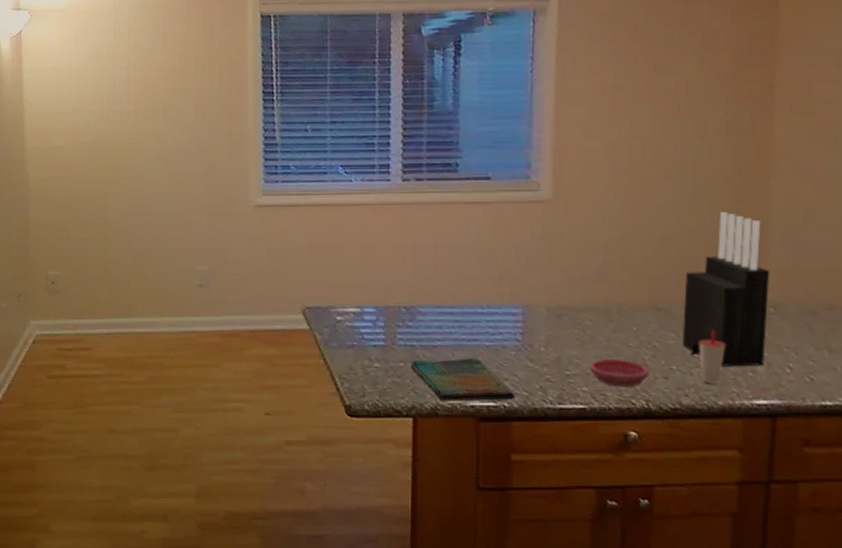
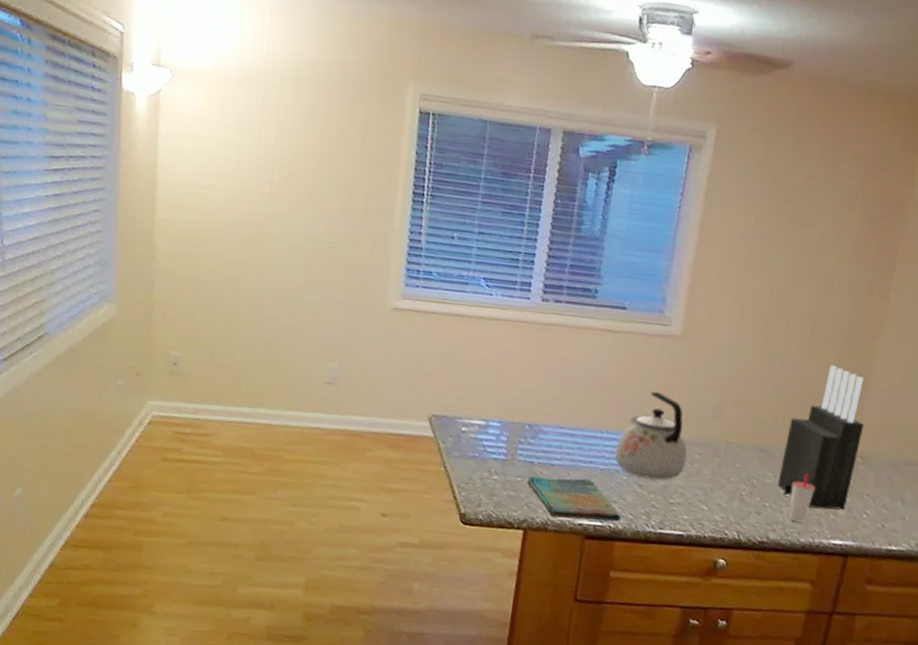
kettle: none [499,260,577,353] -> present [614,391,687,481]
saucer: present [590,358,649,387] -> none [692,491,745,519]

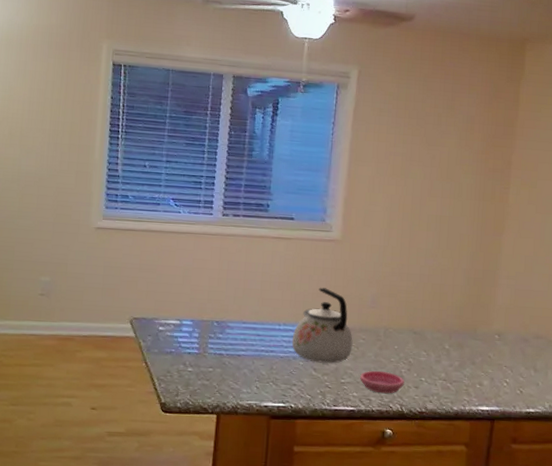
dish towel: present [527,475,621,522] -> none [218,366,301,402]
saucer: none [692,491,745,519] -> present [360,370,405,394]
knife block: present [777,365,865,510] -> none [430,258,498,381]
cup: present [789,473,816,523] -> none [442,350,463,393]

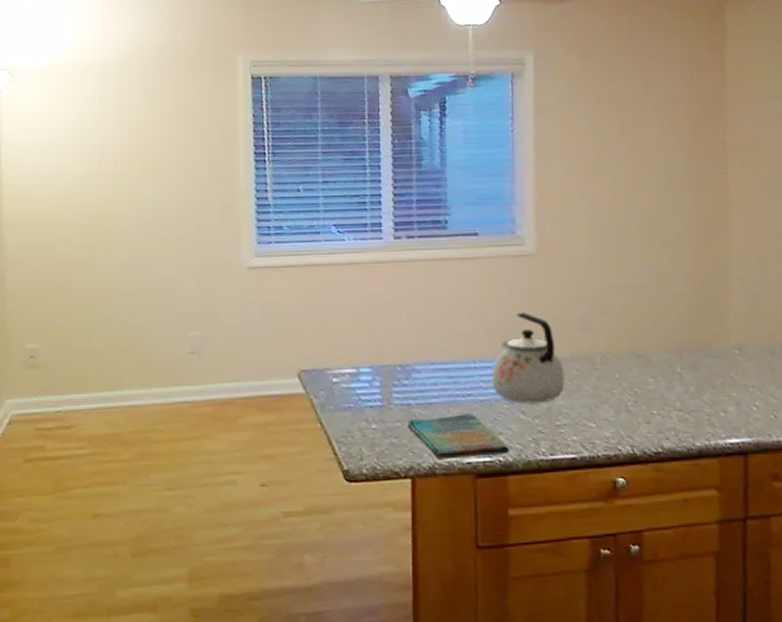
dish towel: none [218,366,301,402] -> present [407,413,510,459]
saucer: present [360,370,405,394] -> none [578,406,633,434]

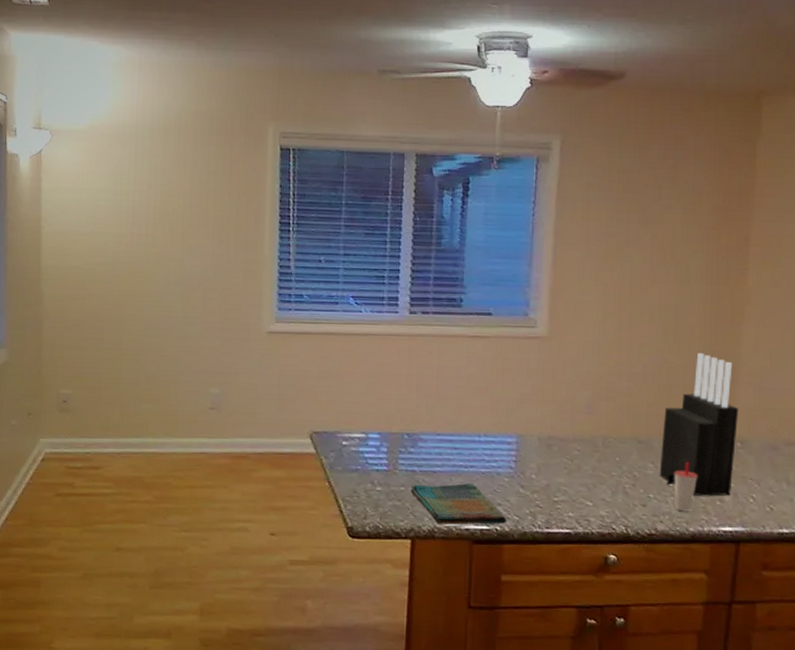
kettle: present [491,312,565,405] -> none [494,392,566,480]
knife block: none [659,260,734,410] -> present [659,352,739,497]
cup: none [675,373,700,426] -> present [674,461,698,512]

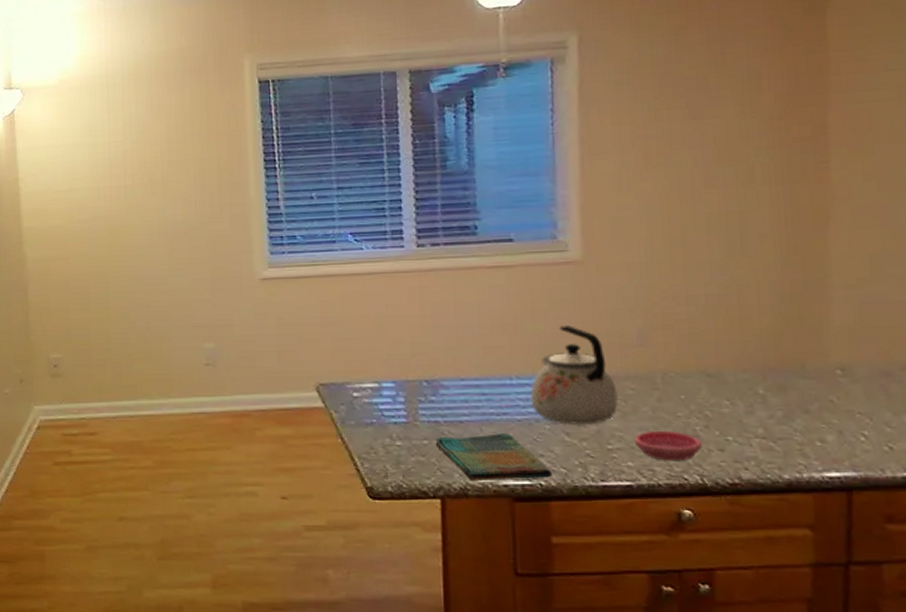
kettle: none [494,392,566,480] -> present [530,325,618,426]
saucer: none [576,486,629,514] -> present [634,430,702,461]
knife block: present [659,352,739,497] -> none [737,265,835,437]
cup: present [674,461,698,512] -> none [757,395,789,456]

